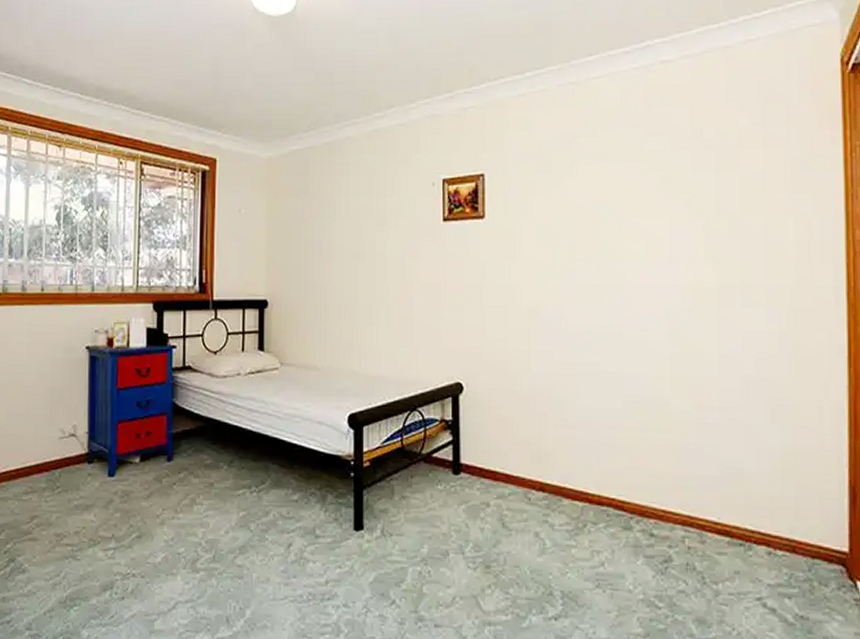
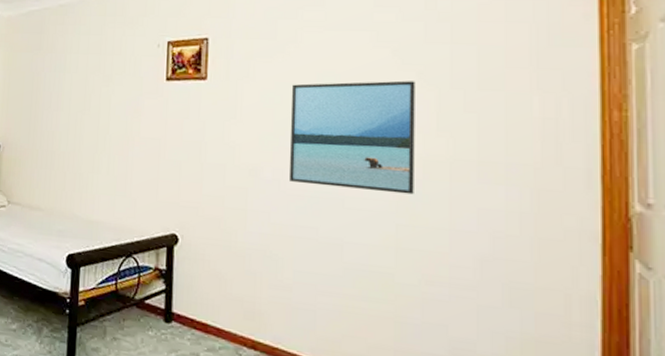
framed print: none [568,210,686,323] -> present [289,80,415,195]

